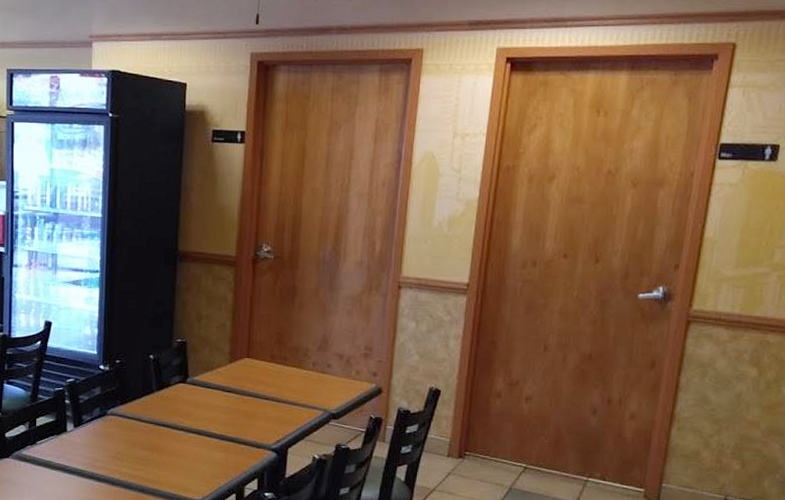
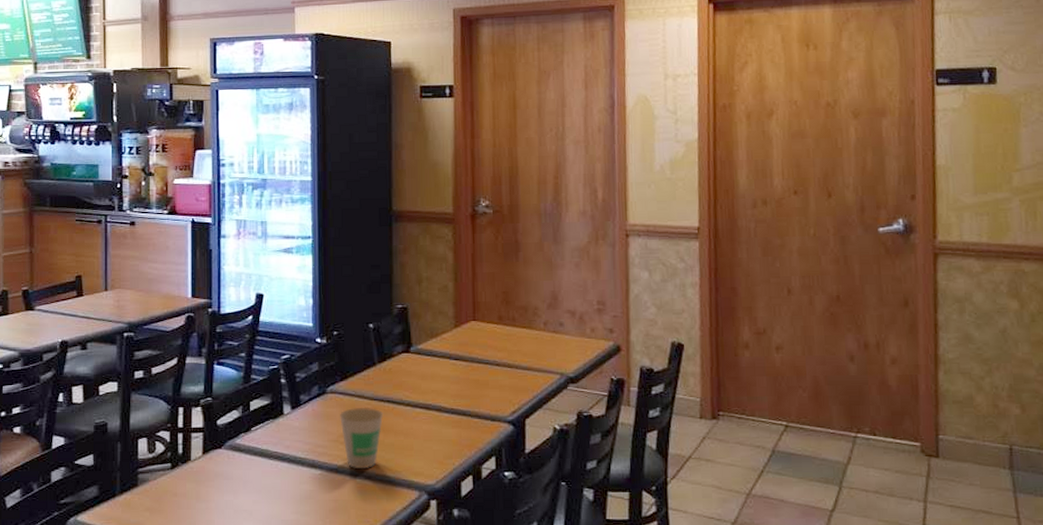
paper cup: none [118,429,158,483] -> present [340,407,383,468]

